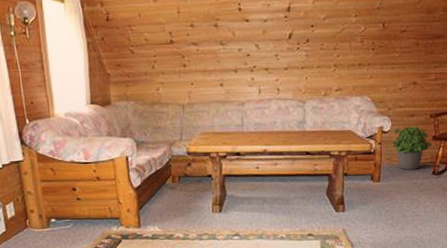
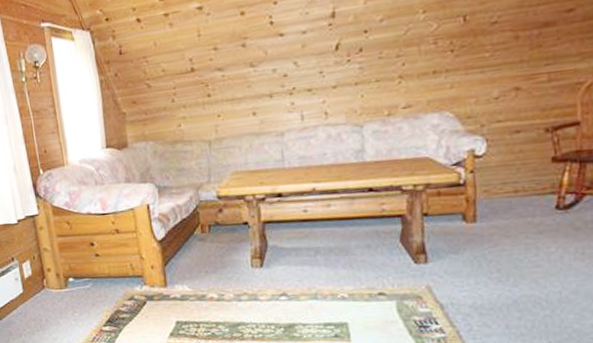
potted plant: present [391,126,432,170] -> none [488,145,552,205]

